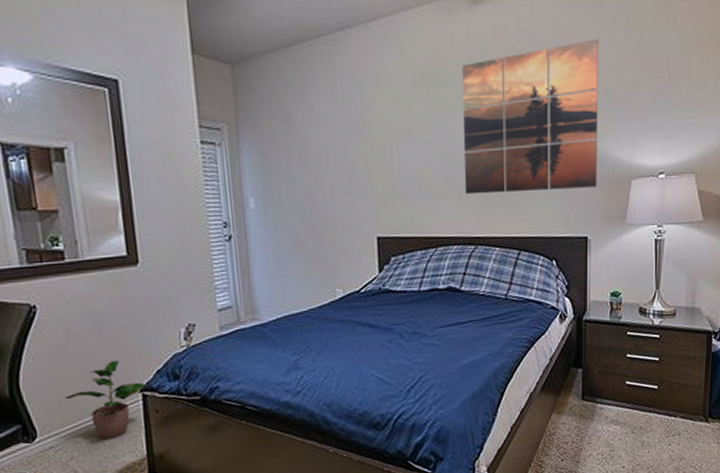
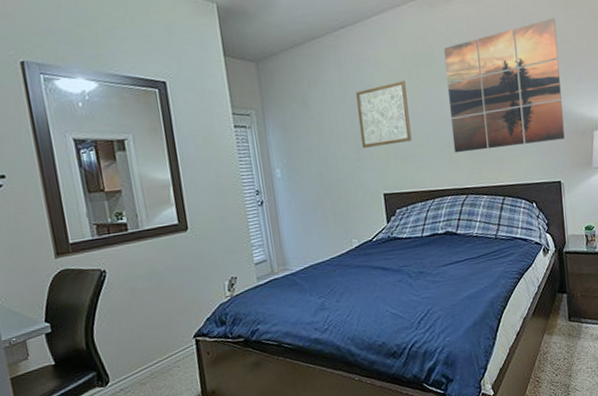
potted plant: present [64,360,148,440] -> none [131,312,200,381]
wall art: none [351,102,415,180] -> present [356,81,412,148]

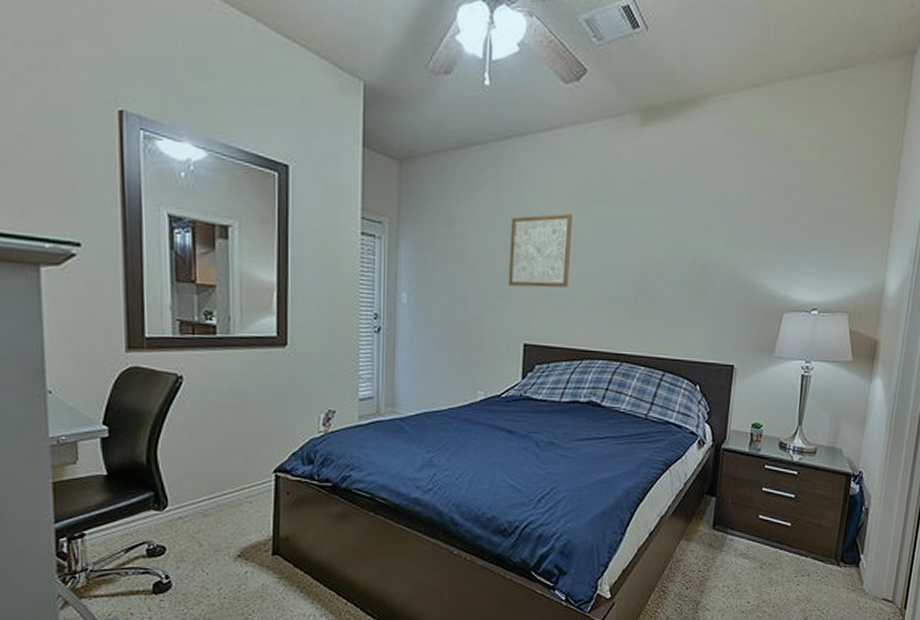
wall art: present [444,18,565,153] -> none [615,170,764,317]

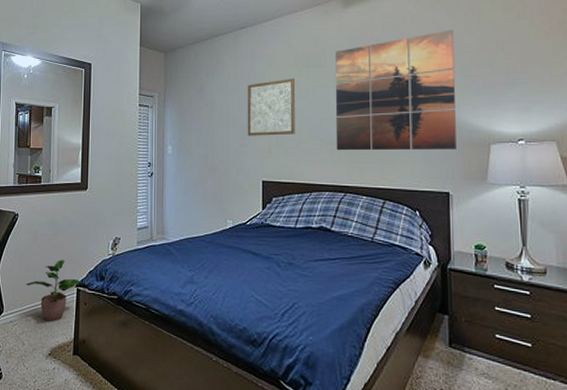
potted plant: none [199,438,282,516] -> present [25,260,82,322]
wall art: none [615,170,764,317] -> present [335,29,457,151]

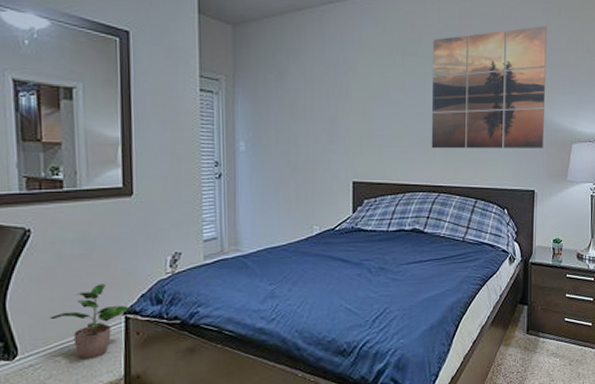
wall art: present [247,78,295,136] -> none [335,67,389,132]

